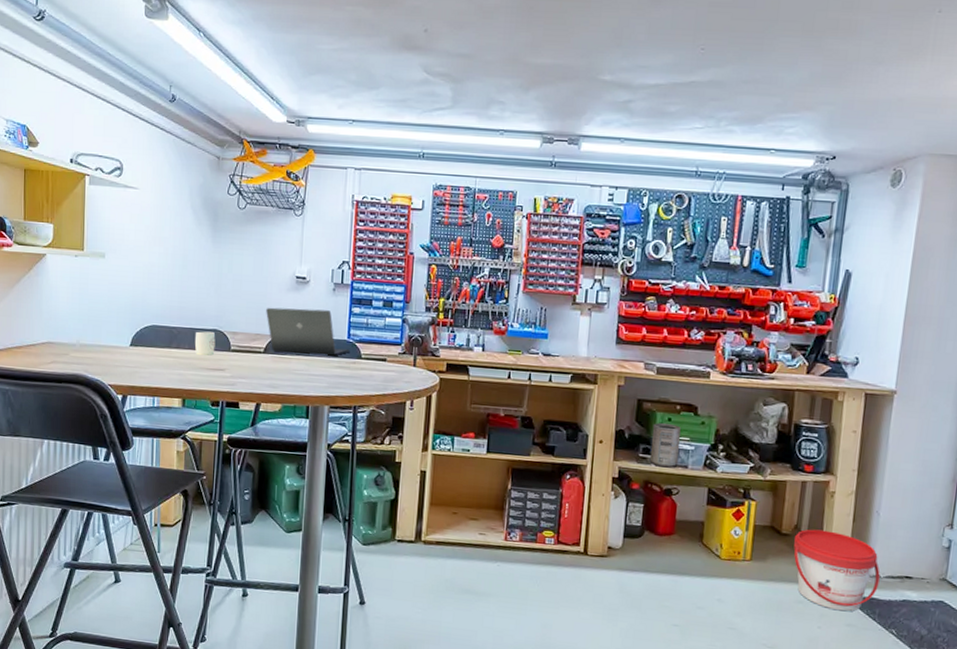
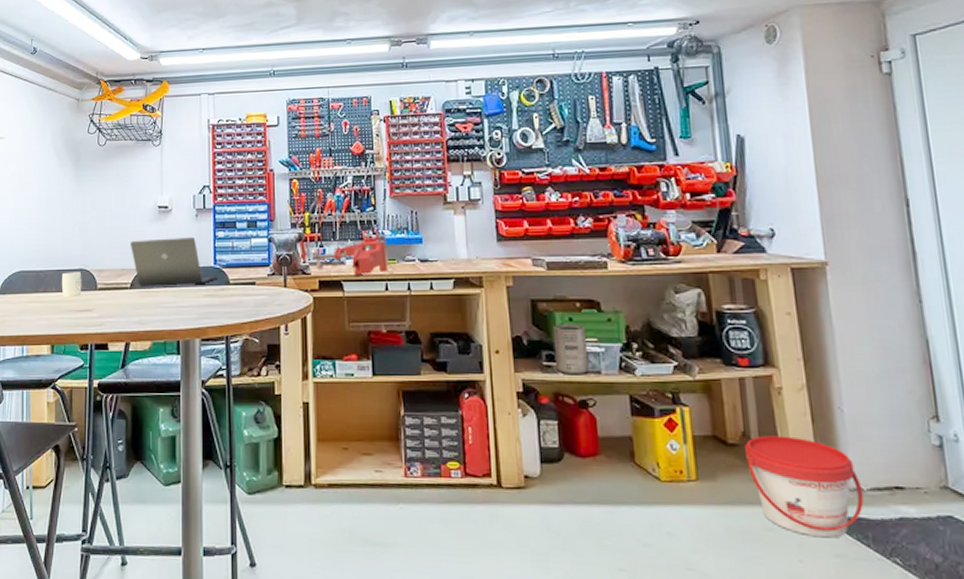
bench vise: none [442,325,515,364] -> present [311,233,389,277]

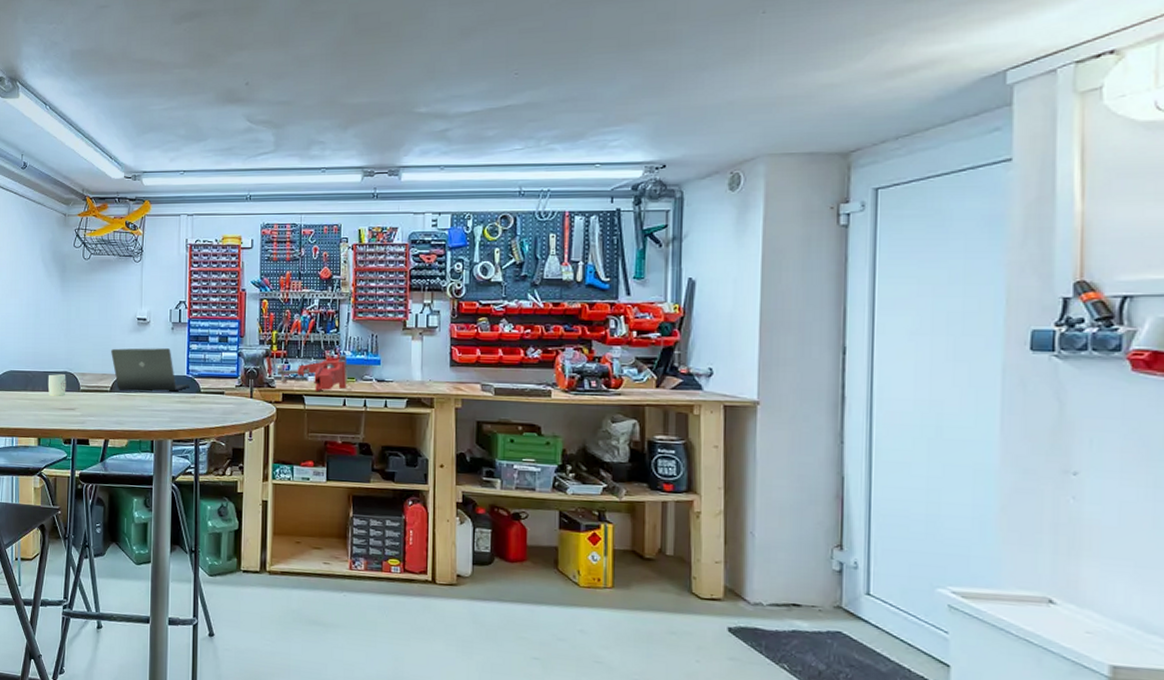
paint can: present [552,325,588,375] -> none [494,445,524,491]
bucket: present [745,435,864,538] -> none [660,553,762,644]

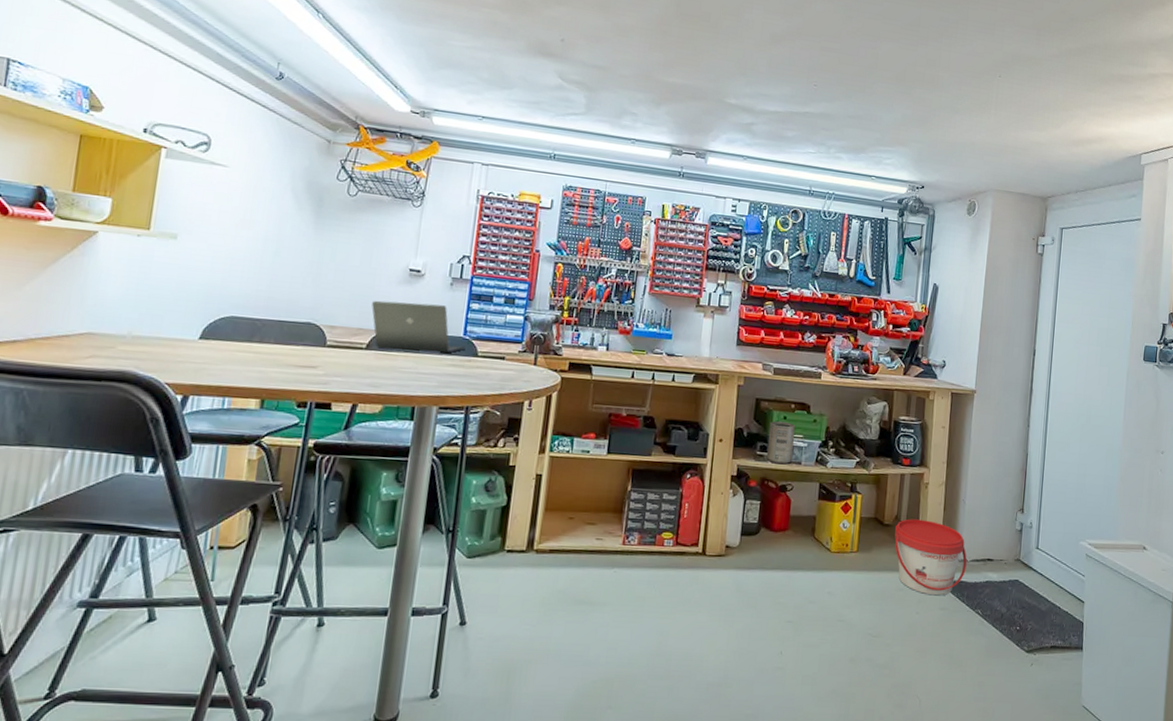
mug: present [47,374,66,397] -> none [281,324,309,352]
bench vise: present [276,354,348,393] -> none [565,325,640,363]
paint can: none [494,445,524,491] -> present [766,421,795,465]
bucket: none [660,553,762,644] -> present [894,519,967,596]

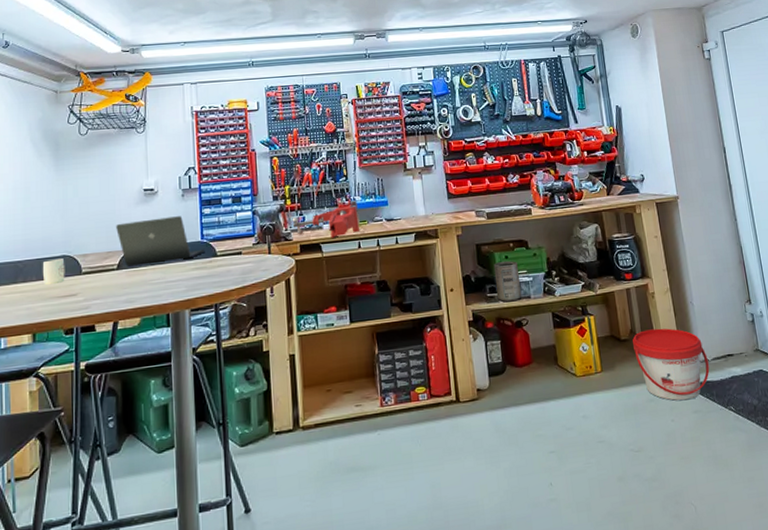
mug: none [281,324,309,352] -> present [42,259,65,286]
bench vise: none [565,325,640,363] -> present [292,199,360,239]

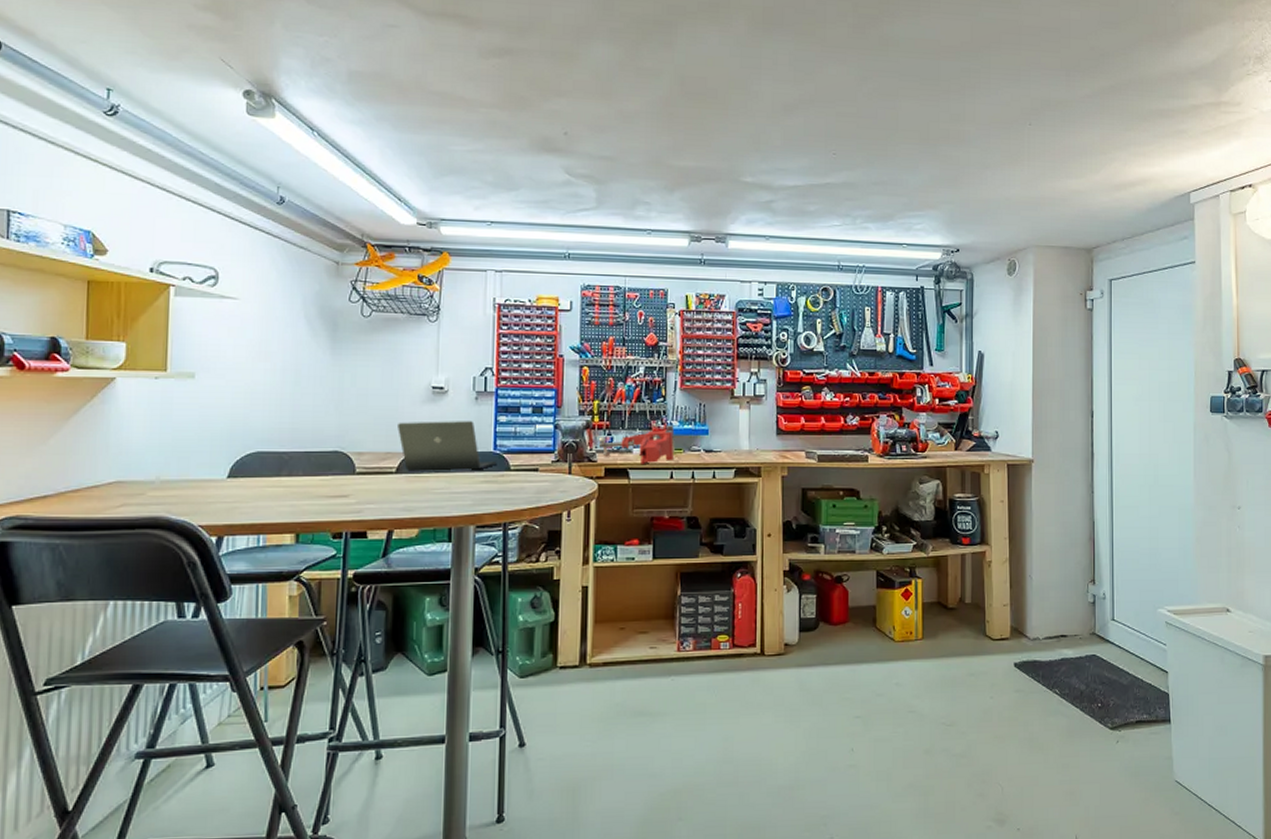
mug: present [42,259,65,286] -> none [310,454,337,482]
paint can: present [493,261,521,303] -> none [818,511,845,555]
bucket: present [632,328,710,401] -> none [961,600,1039,678]

